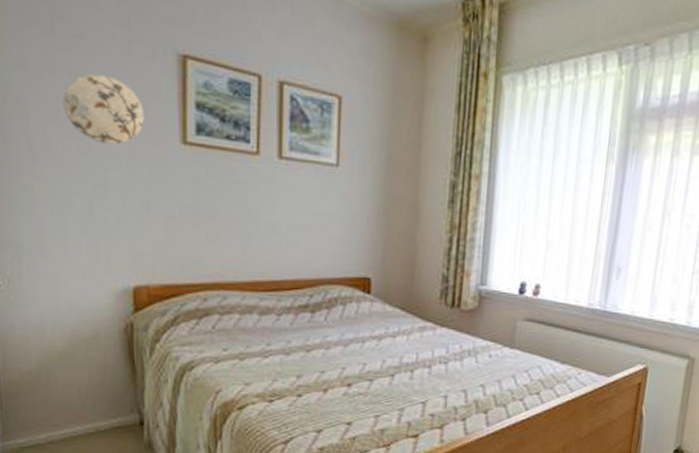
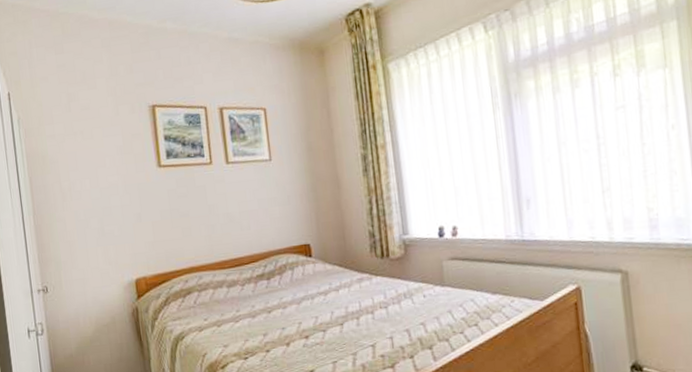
decorative plate: present [62,73,145,145] -> none [79,130,132,179]

